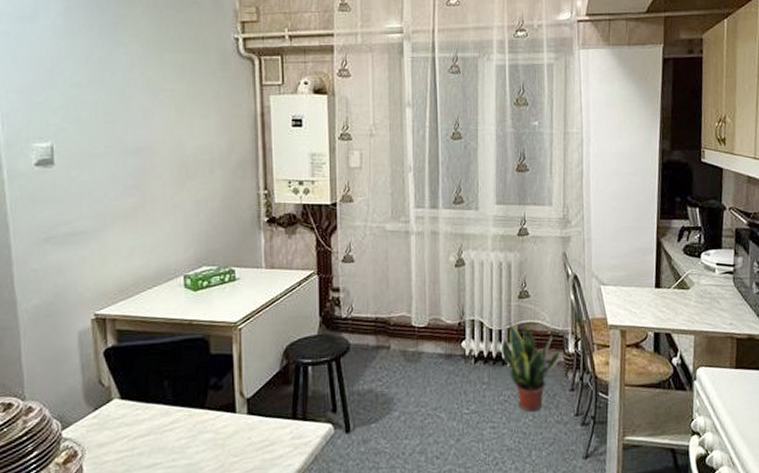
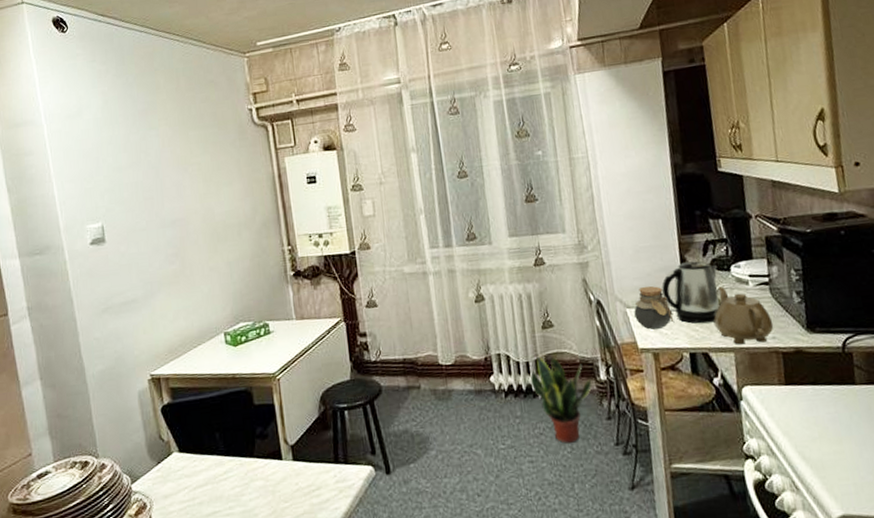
jar: none [608,265,644,309] -> present [634,286,674,331]
kettle: none [636,245,689,306] -> present [662,261,719,324]
teapot: none [679,271,732,328] -> present [713,286,774,345]

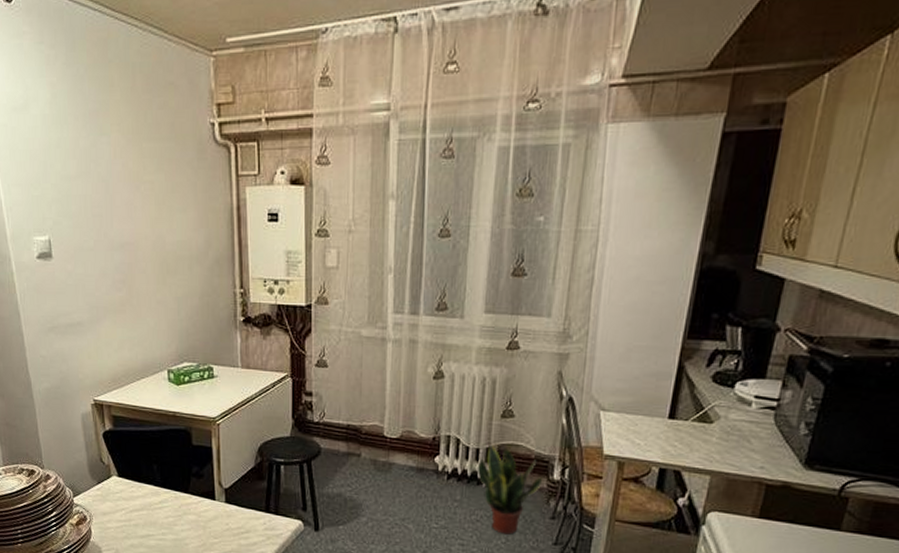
jar: present [634,286,674,331] -> none [607,390,653,439]
kettle: present [662,261,719,324] -> none [646,370,719,441]
teapot: present [713,286,774,345] -> none [696,402,767,471]

